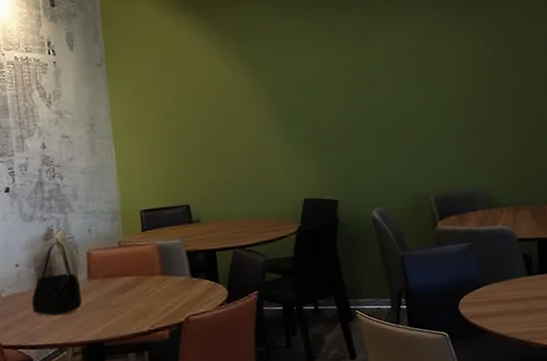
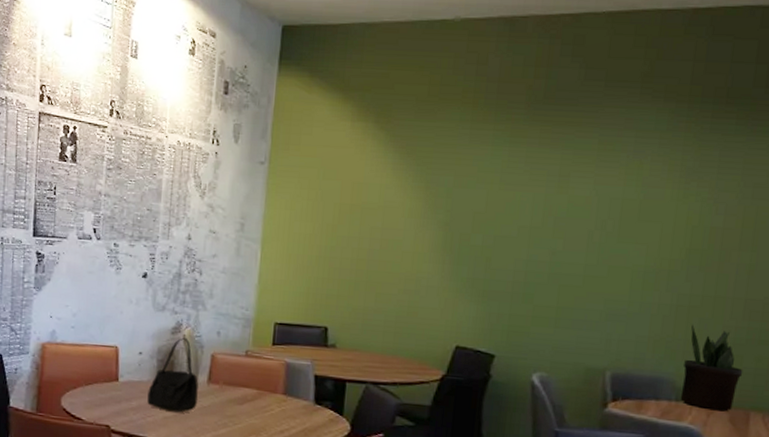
planter: none [488,142,534,212] -> present [680,324,743,412]

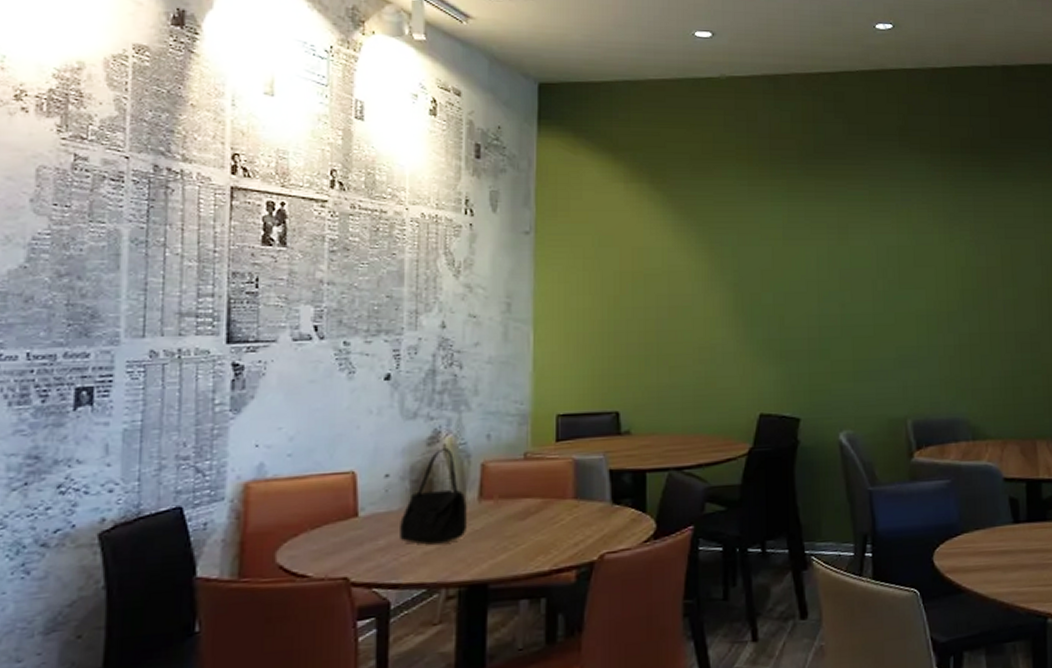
planter: present [680,324,743,412] -> none [974,362,1025,445]

